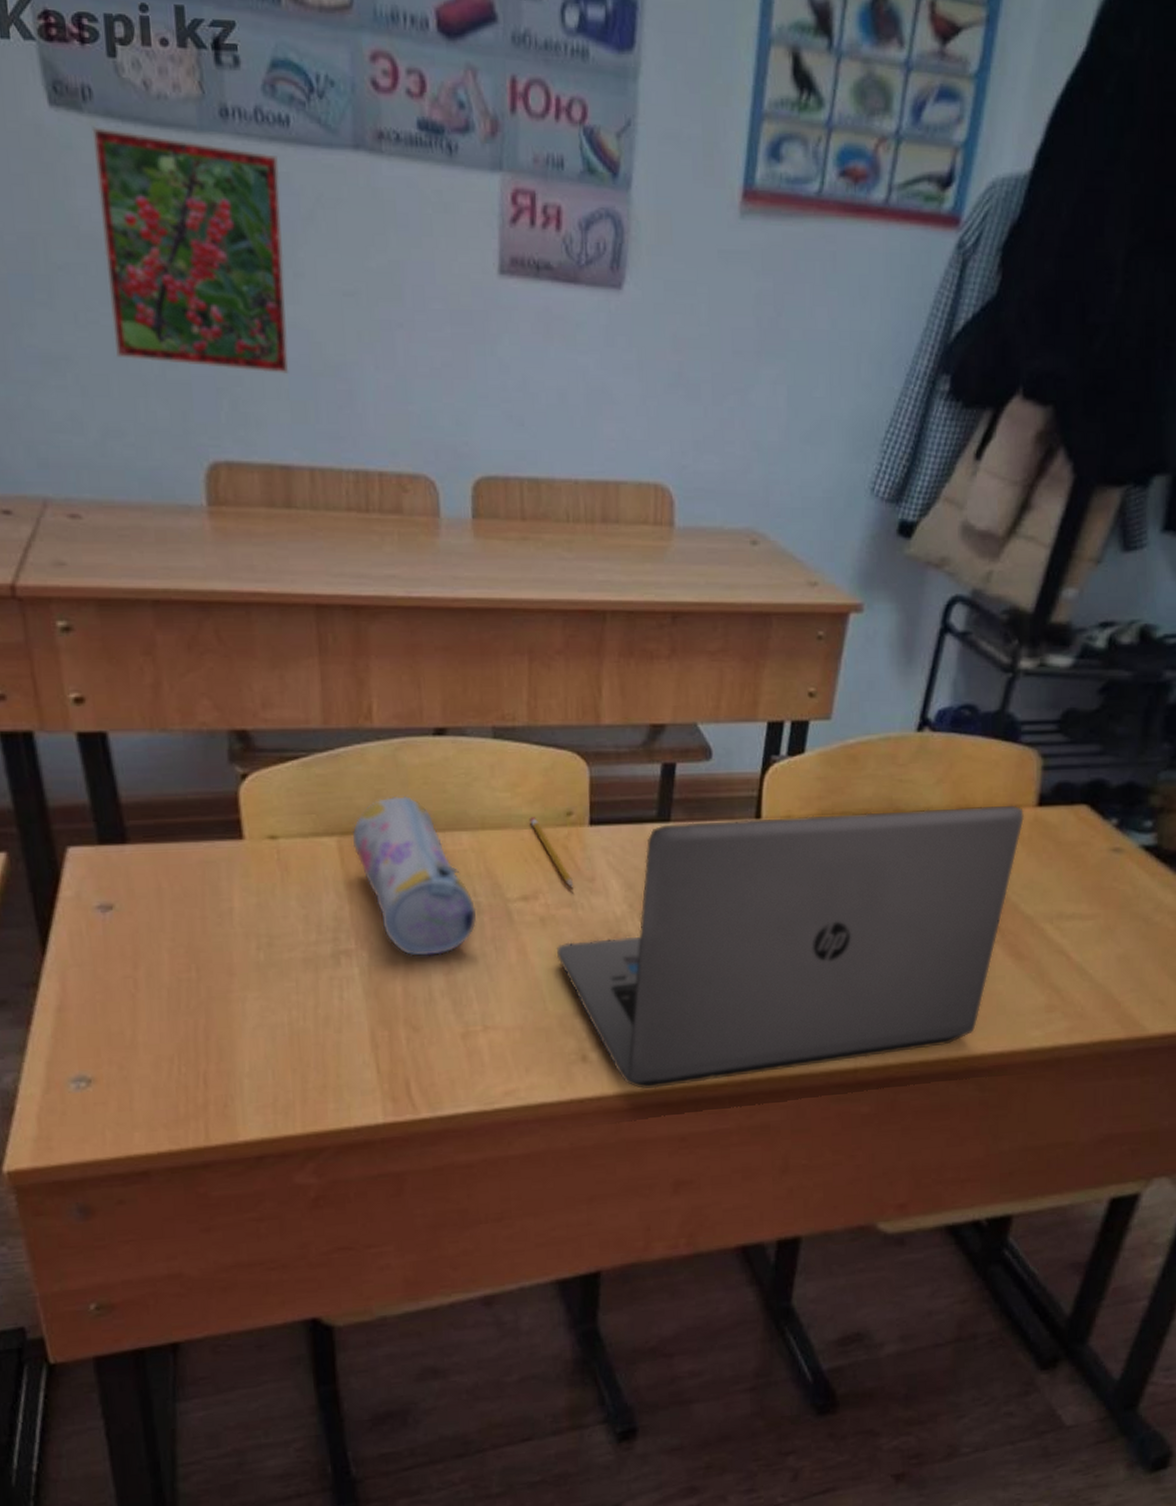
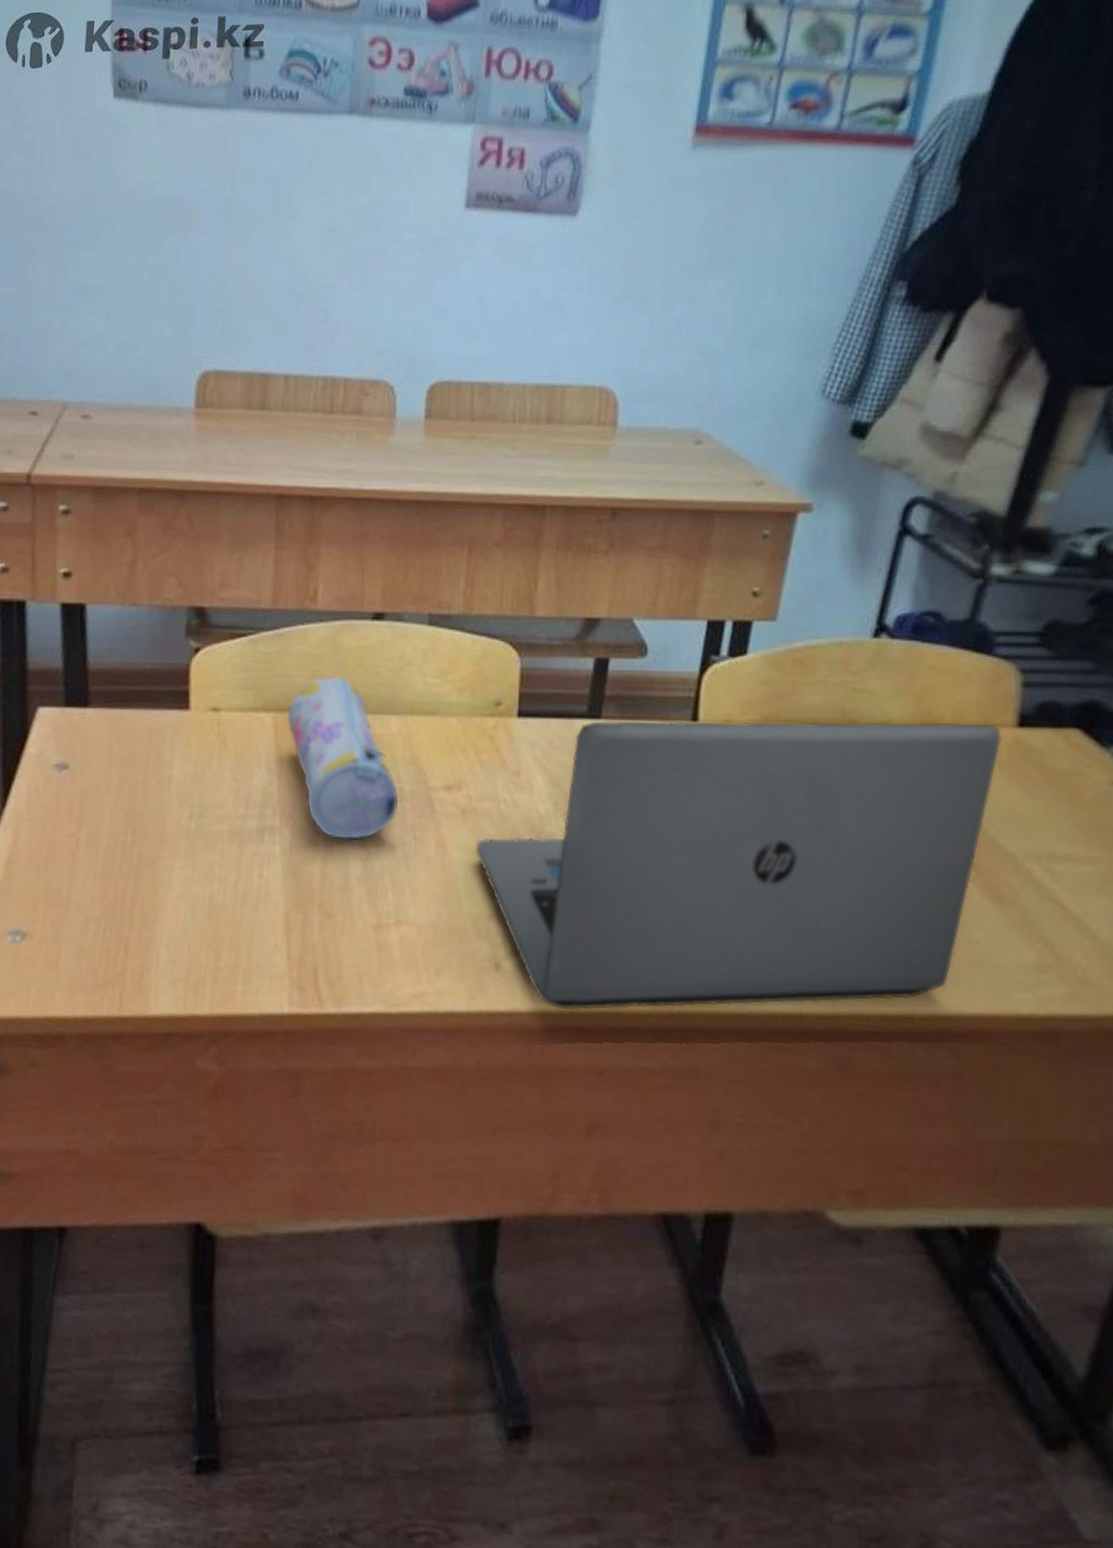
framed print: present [92,126,289,375] -> none [137,110,287,297]
pencil: present [528,817,574,888] -> none [457,705,498,781]

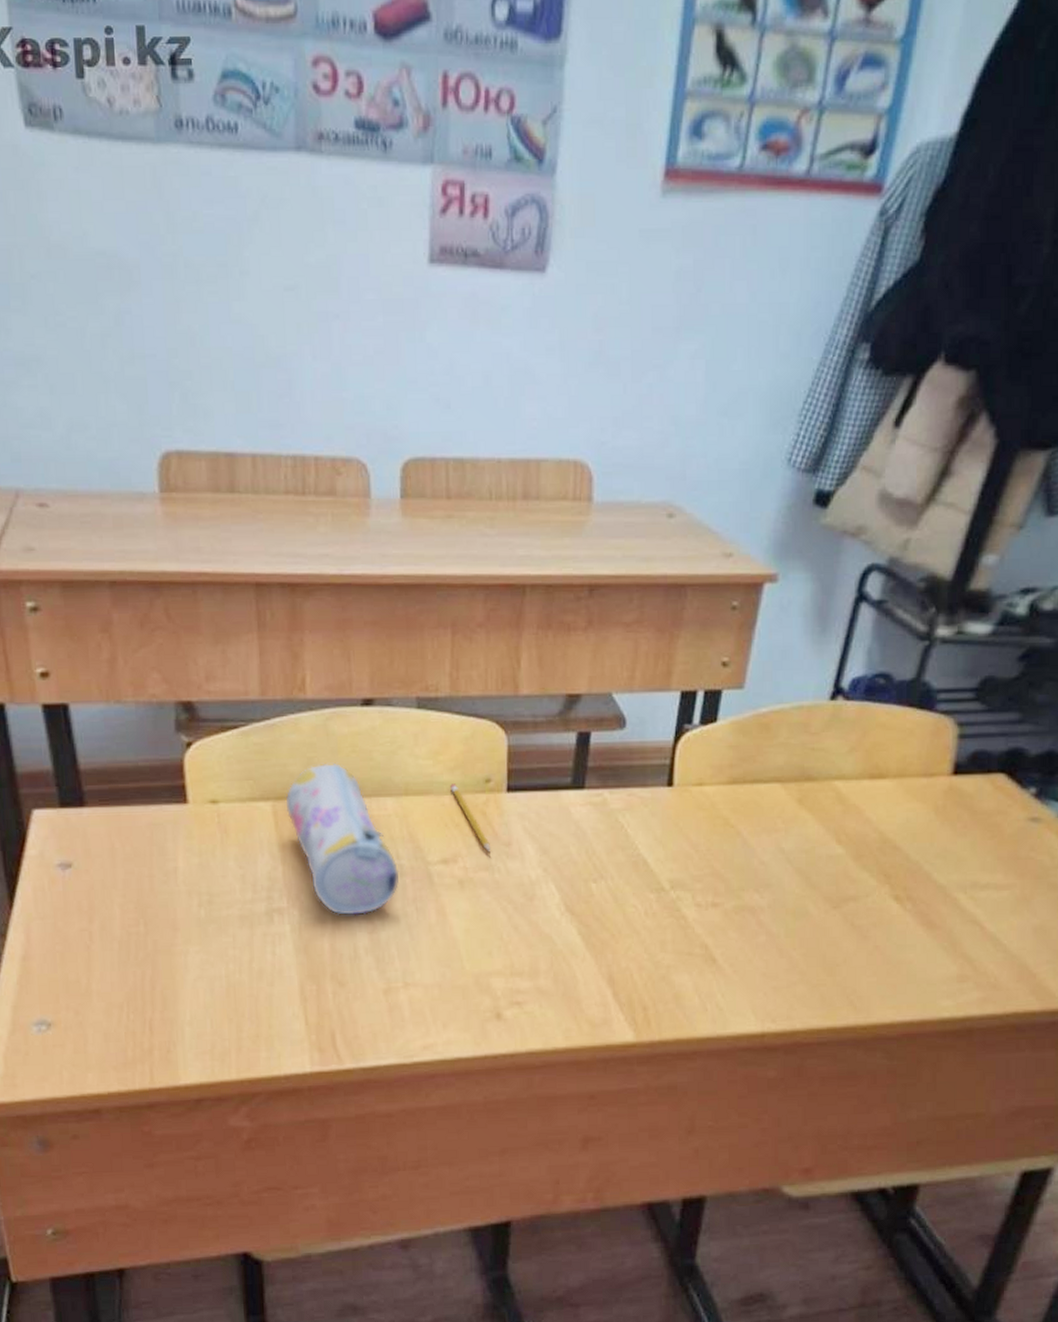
pencil: none [457,705,498,781] -> present [449,784,492,853]
laptop: present [475,720,1003,1011] -> none [473,773,939,1048]

